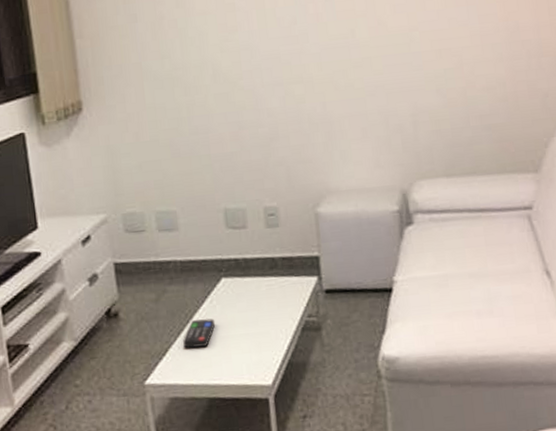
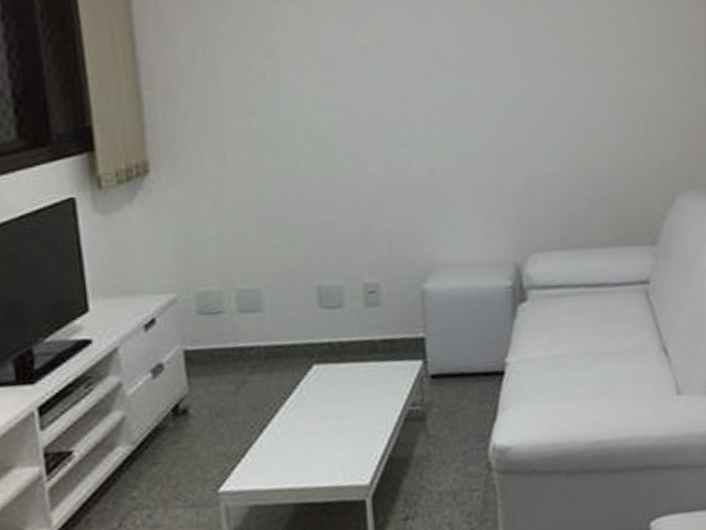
remote control: present [183,318,216,348] -> none [266,411,305,447]

